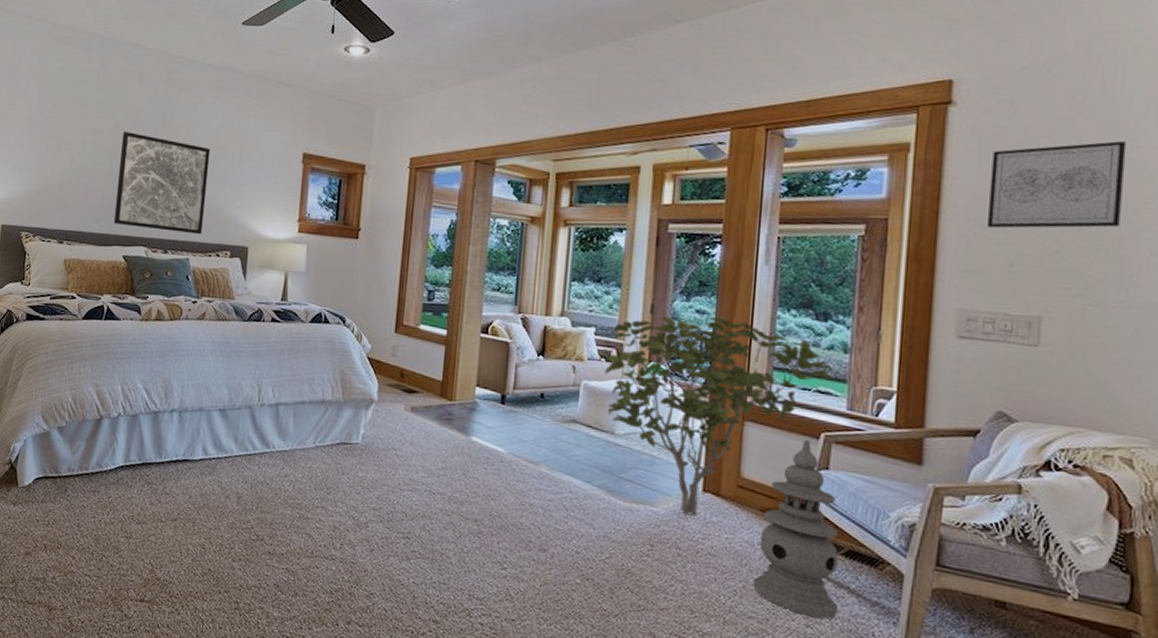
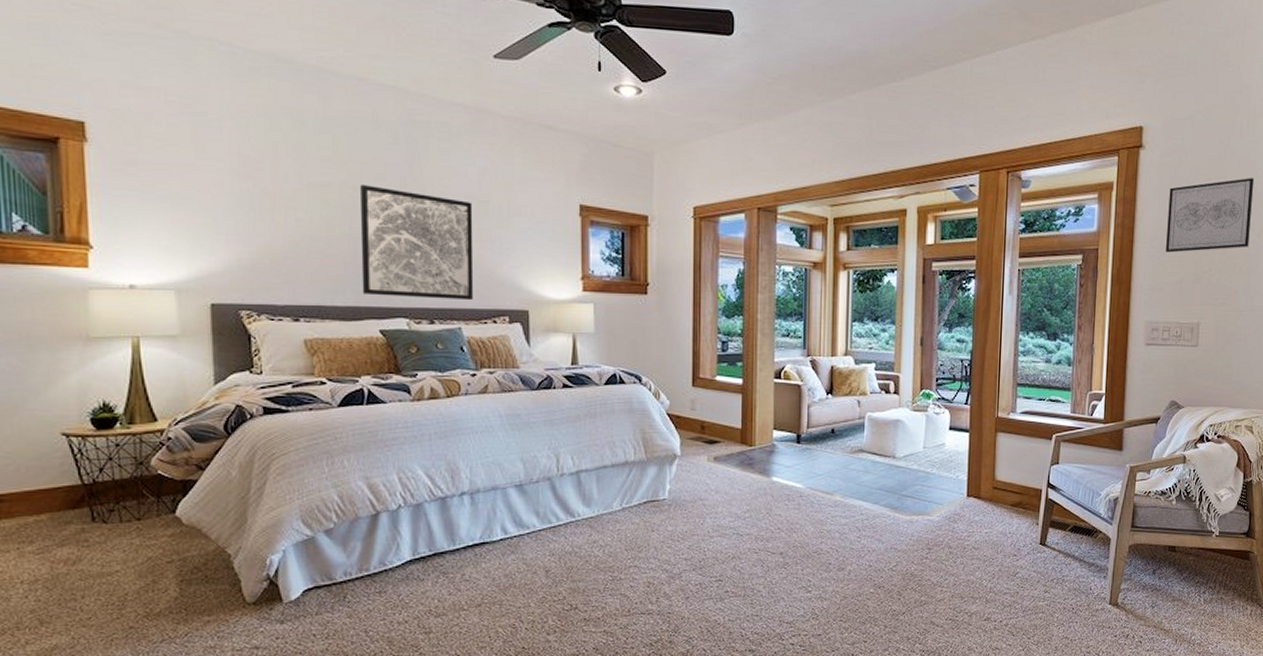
shrub: present [604,316,835,517] -> none [885,344,1062,519]
lantern: present [753,439,838,619] -> none [1006,441,1066,584]

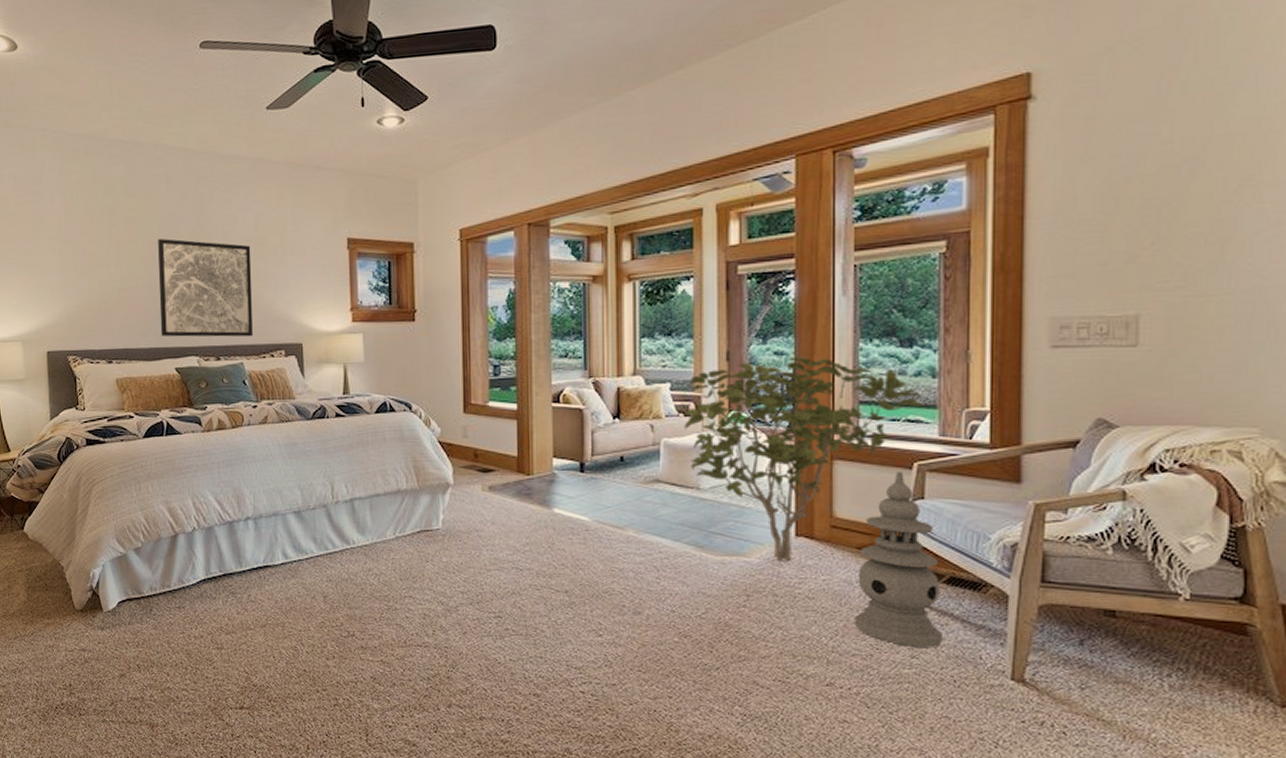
shrub: none [885,344,1062,519] -> present [684,356,925,562]
lantern: none [1006,441,1066,584] -> present [854,470,942,648]
wall art: present [1166,178,1255,253] -> none [1077,116,1224,227]

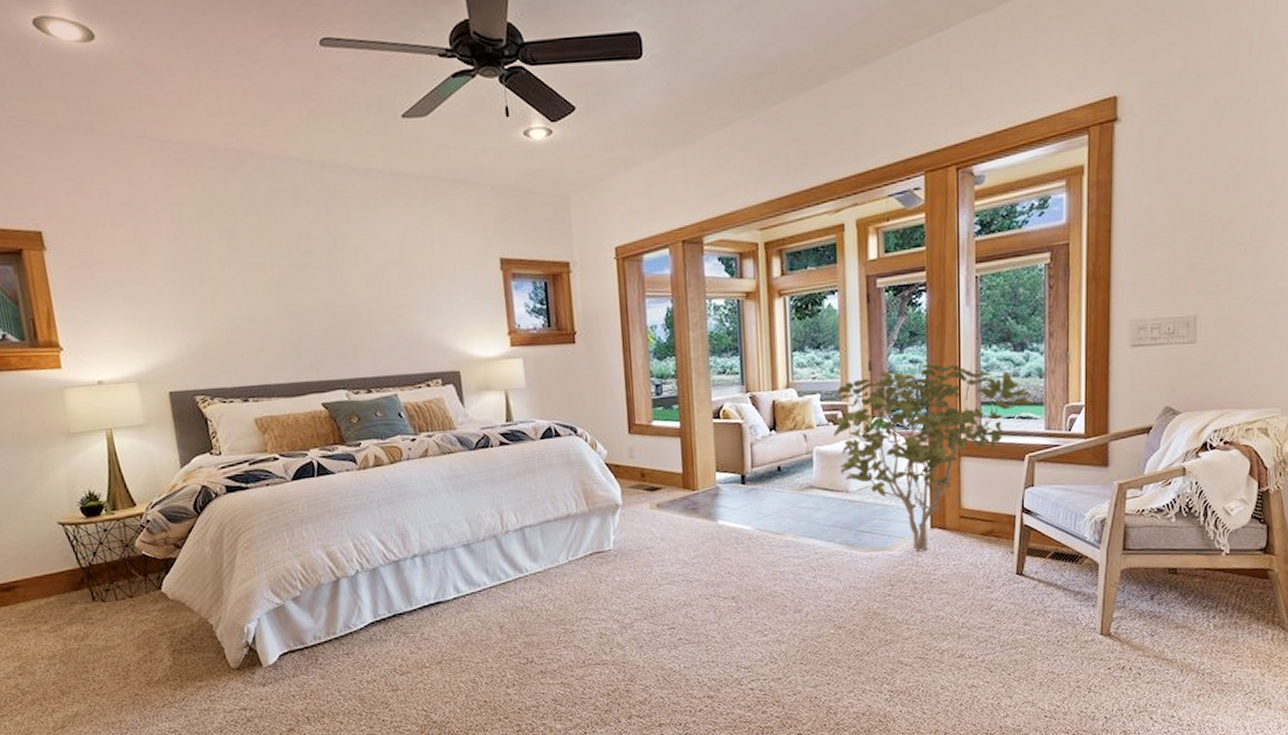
wall art: present [158,238,253,337] -> none [290,261,405,370]
lantern: present [854,470,942,648] -> none [979,462,1048,616]

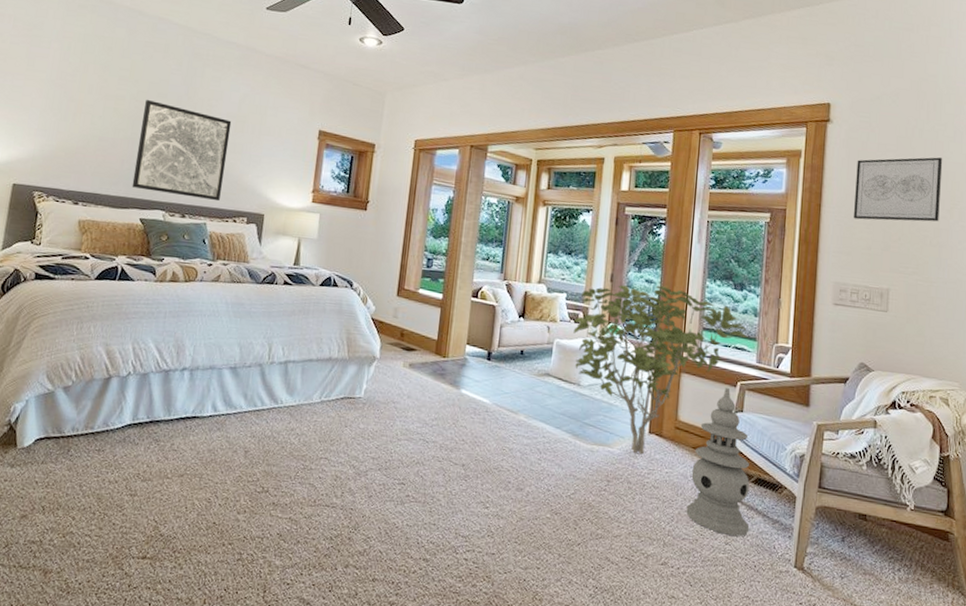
wall art: none [290,261,405,370] -> present [131,99,232,201]
lantern: none [979,462,1048,616] -> present [686,387,749,536]
wall art: none [1152,139,1261,239] -> present [854,157,943,222]

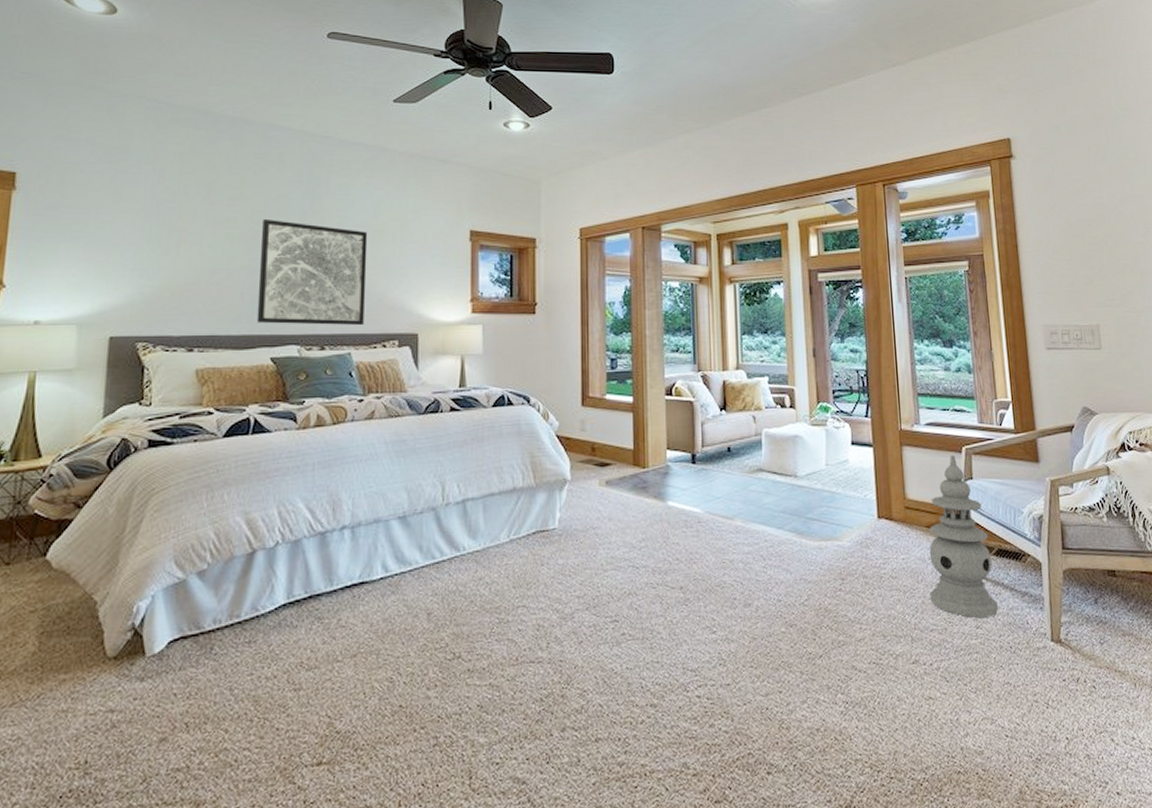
shrub: present [573,285,748,455] -> none [781,354,966,544]
wall art: present [854,157,943,222] -> none [1046,182,1136,256]

